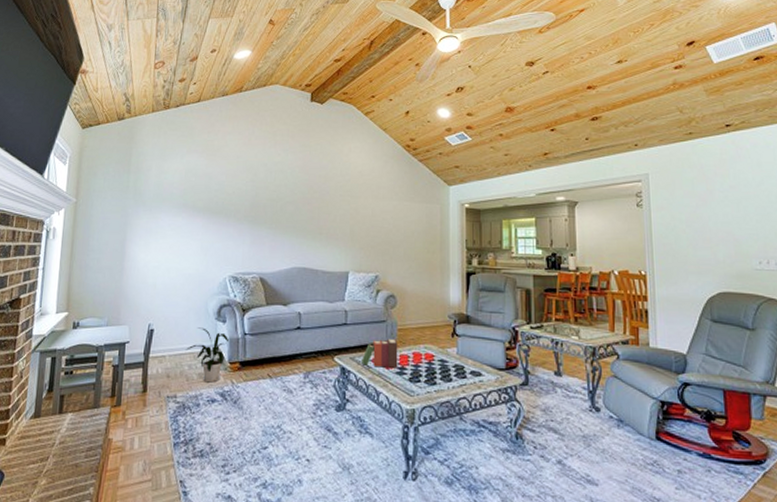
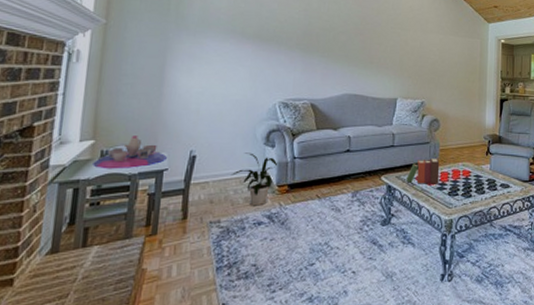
tea set: none [67,308,129,340] -> present [93,135,168,168]

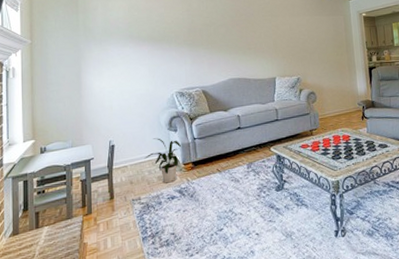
tea set: present [93,135,168,168] -> none [35,133,93,163]
books: present [406,159,440,184] -> none [293,127,322,152]

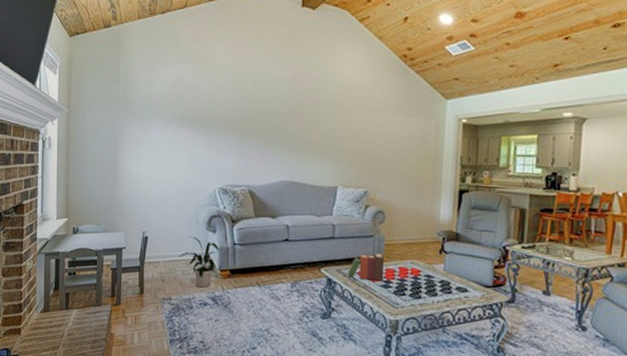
books: none [293,127,322,152] -> present [348,253,385,282]

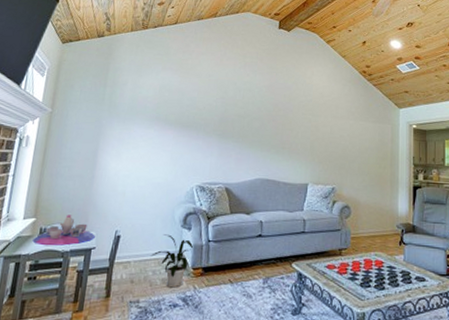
tea set: none [68,215,125,245] -> present [33,215,96,246]
books: present [348,253,385,282] -> none [317,247,351,274]

